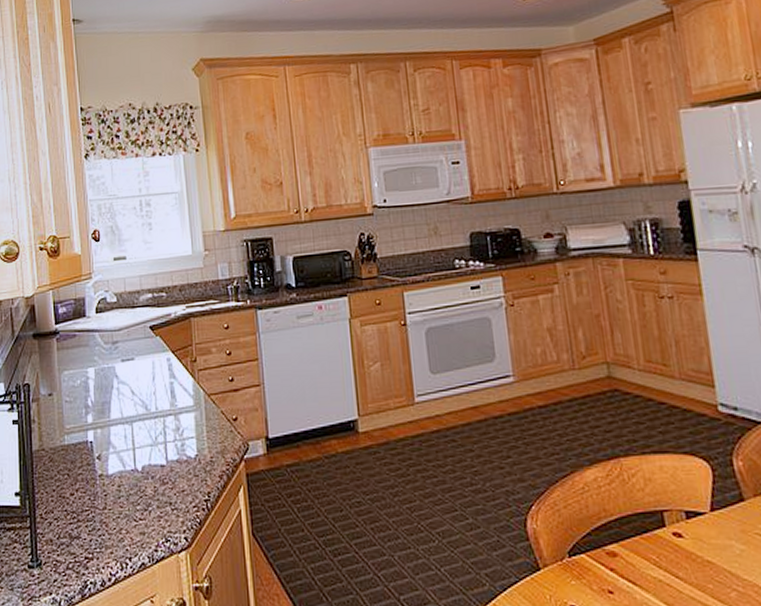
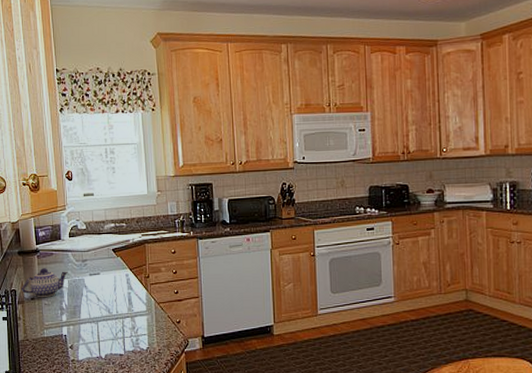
teapot: none [35,354,96,394] -> present [20,268,69,298]

